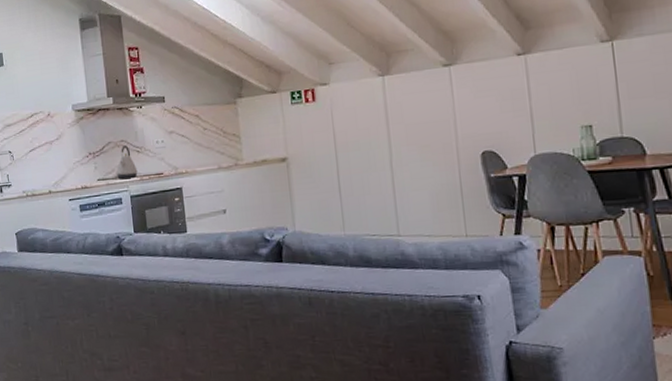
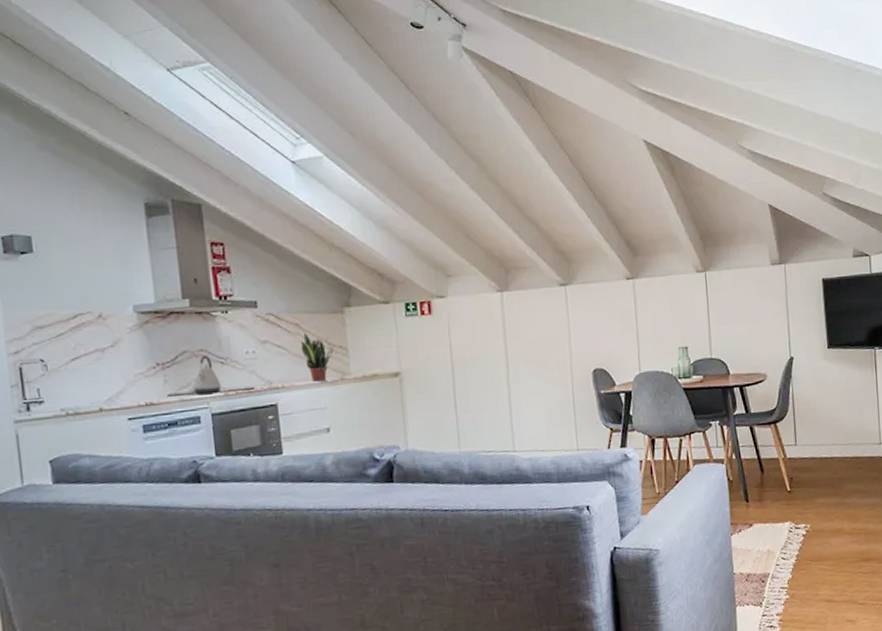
potted plant: none [200,123,229,167] -> present [301,333,335,382]

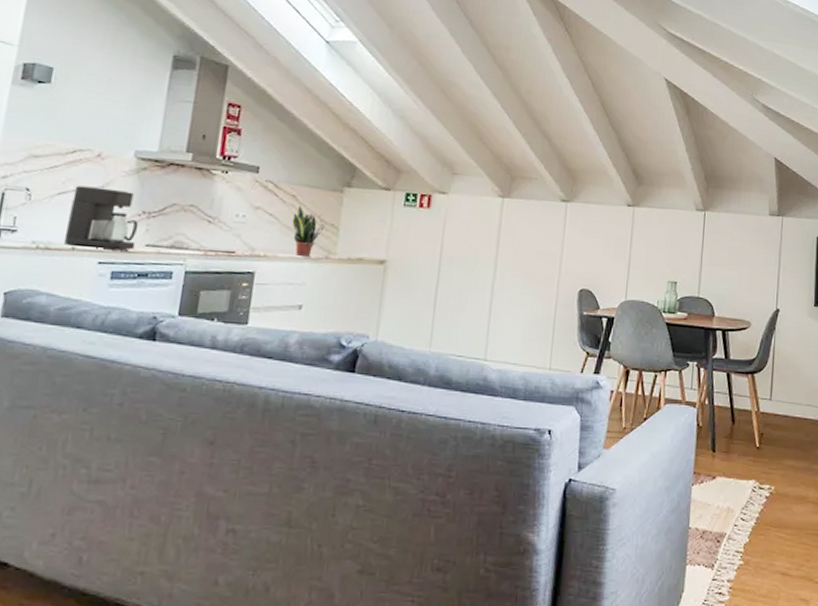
coffee maker: none [86,346,159,407] -> present [63,185,139,251]
kettle: present [192,355,222,395] -> none [172,211,203,252]

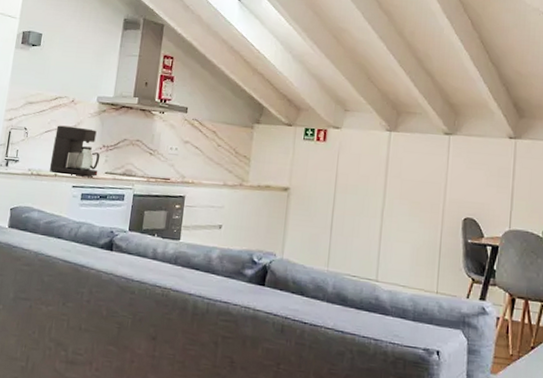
potted plant: present [292,206,327,256] -> none [213,140,241,184]

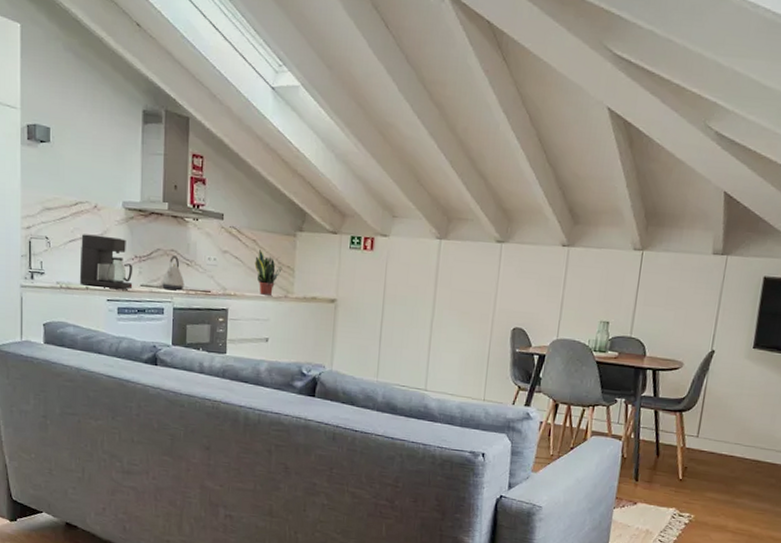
kettle: none [124,145,146,179] -> present [161,255,185,291]
potted plant: none [213,140,241,184] -> present [254,250,284,295]

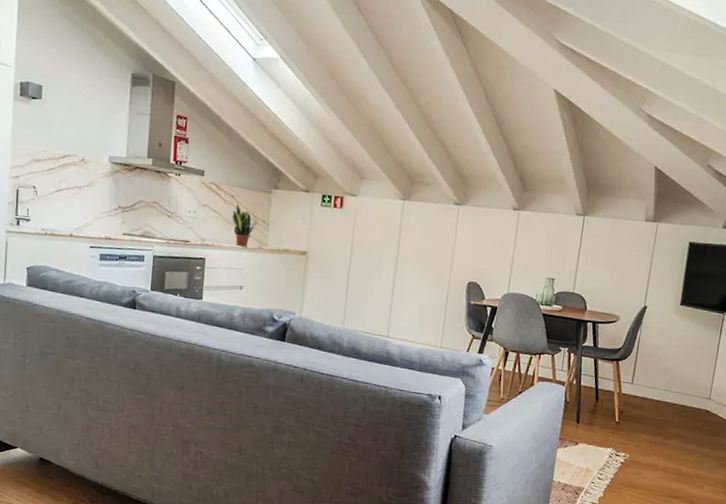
coffee maker: present [79,234,133,290] -> none [63,184,117,238]
kettle: present [161,255,185,291] -> none [142,207,165,241]

